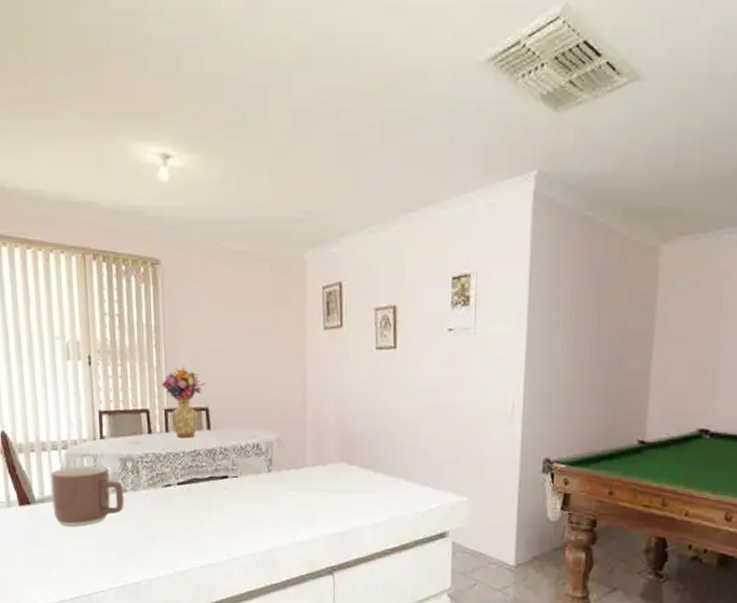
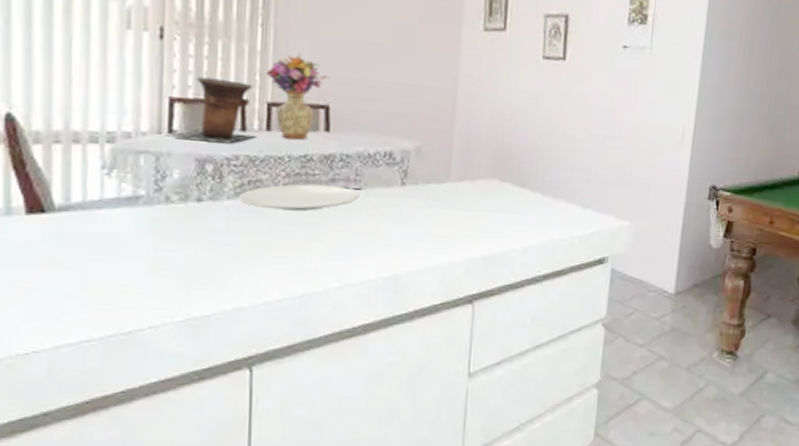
mug: present [51,465,124,527] -> none [83,165,197,244]
vase: none [97,392,161,445] -> present [163,76,259,144]
plate: none [150,474,238,497] -> present [238,184,360,211]

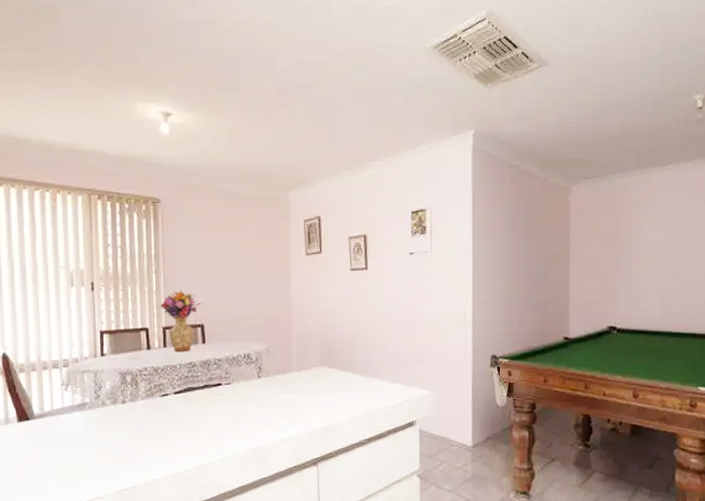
vase: present [163,76,259,144] -> none [98,314,159,360]
plate: present [238,184,360,211] -> none [148,383,230,405]

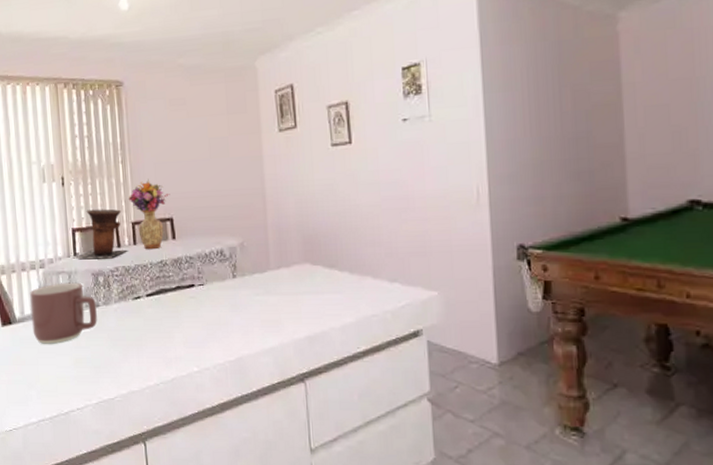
mug: none [51,381,123,438] -> present [30,282,97,344]
vase: none [98,314,159,360] -> present [71,209,129,260]

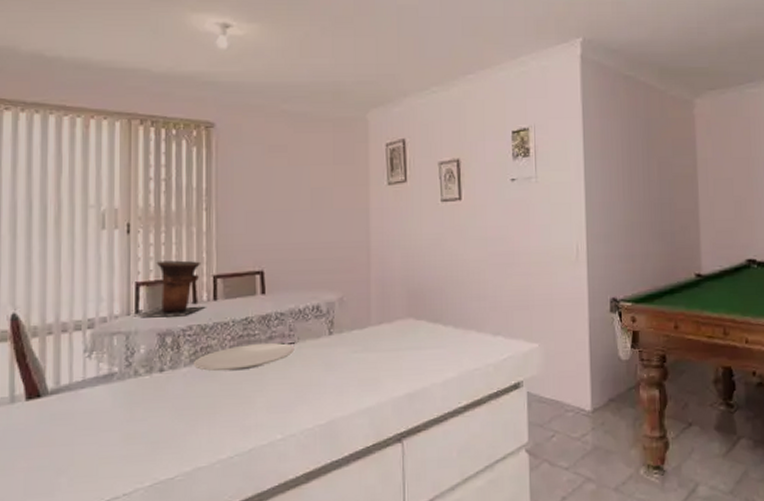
mug: present [30,282,97,344] -> none [70,344,160,419]
plate: none [121,283,204,308] -> present [193,342,295,372]
flower arrangement: present [128,178,170,250] -> none [210,228,262,306]

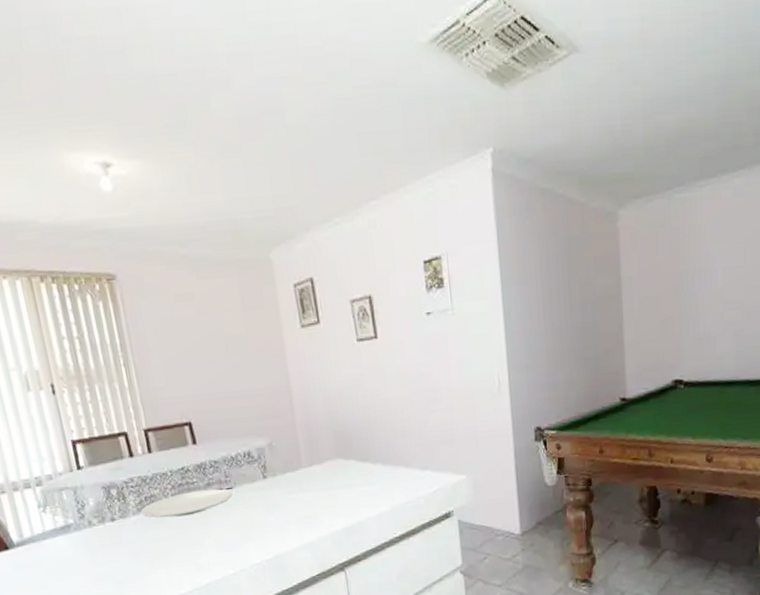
vase: present [132,260,207,318] -> none [75,416,144,474]

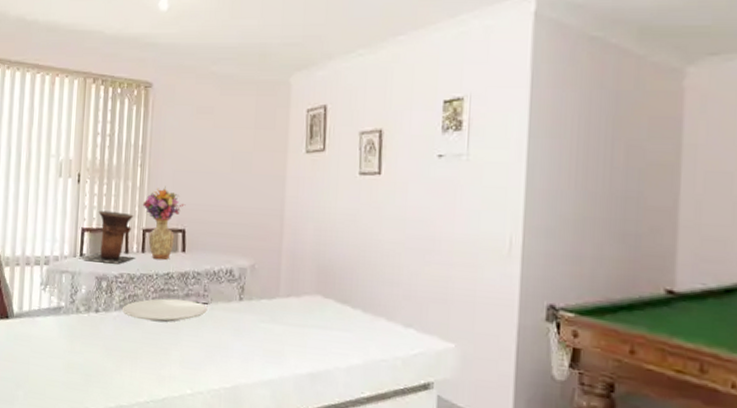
vase: none [75,416,144,474] -> present [77,210,136,265]
flower arrangement: none [136,381,186,458] -> present [142,185,186,260]

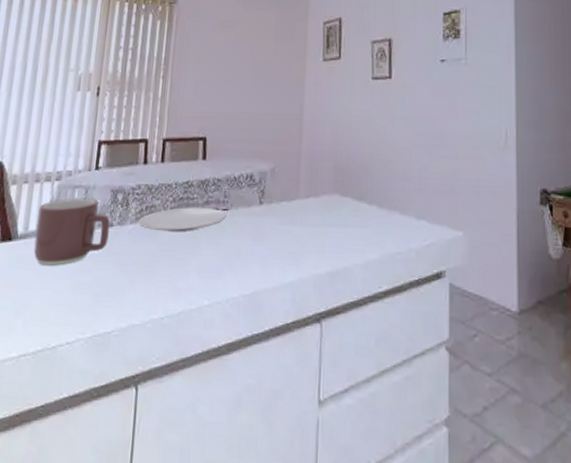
mug: none [28,282,96,345] -> present [33,198,110,266]
vase: present [77,210,136,265] -> none [92,122,155,176]
flower arrangement: present [142,185,186,260] -> none [163,95,207,169]

